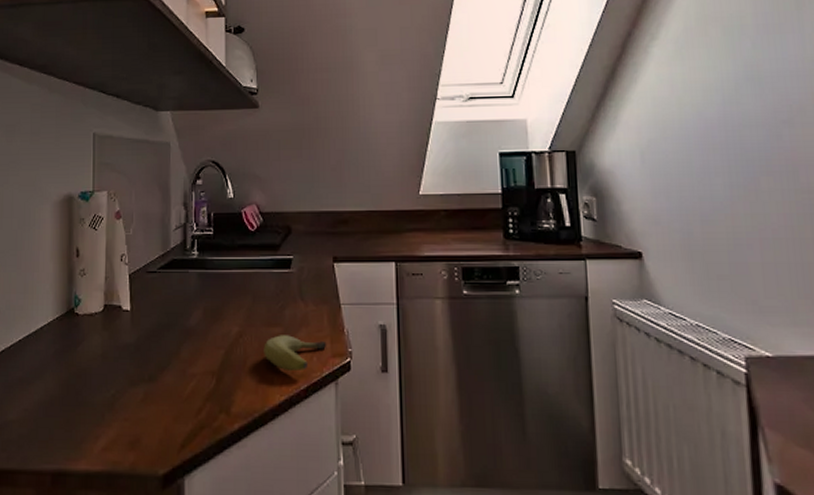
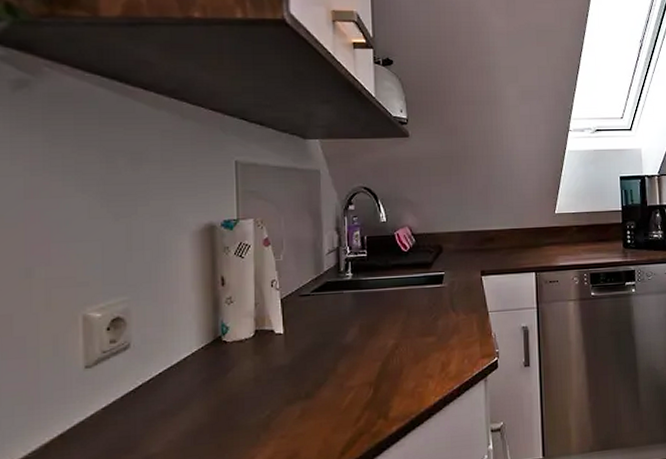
fruit: present [264,335,327,372] -> none [419,343,477,375]

